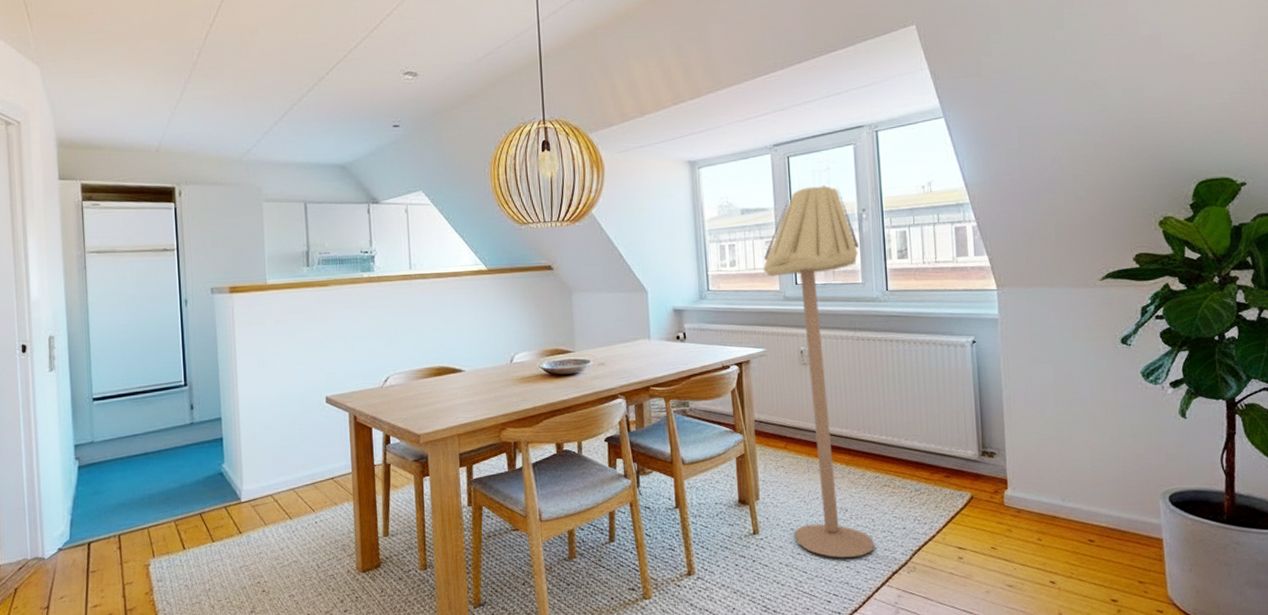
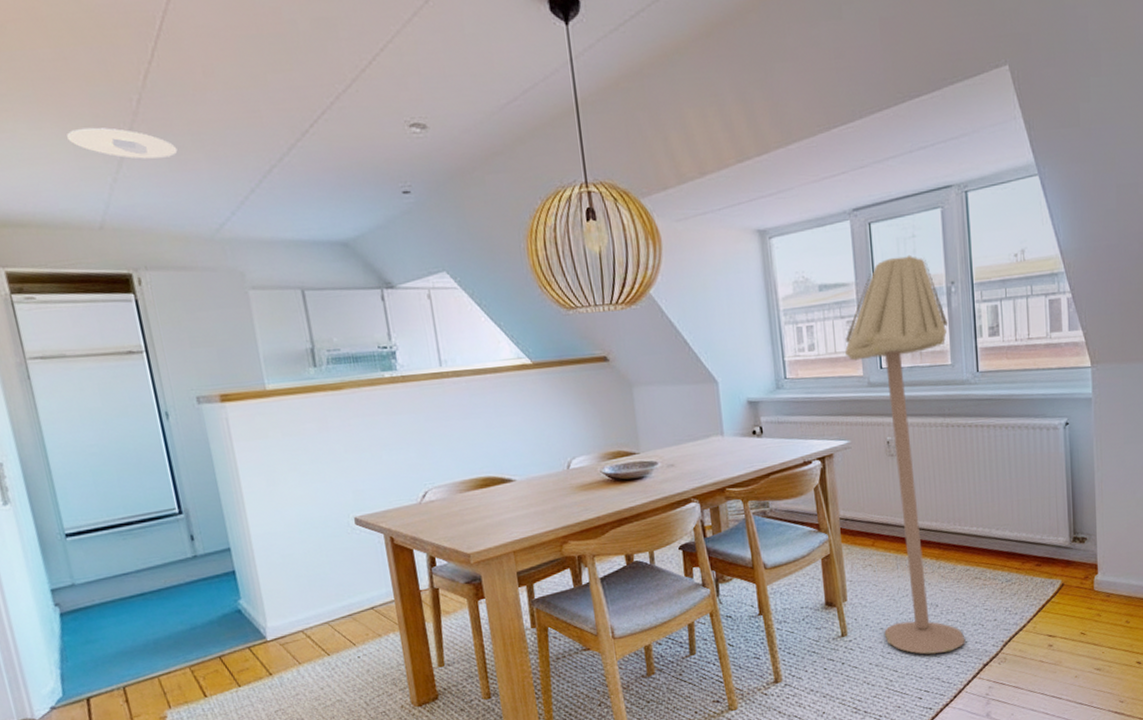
recessed light: none [142,74,223,98] -> present [67,127,178,159]

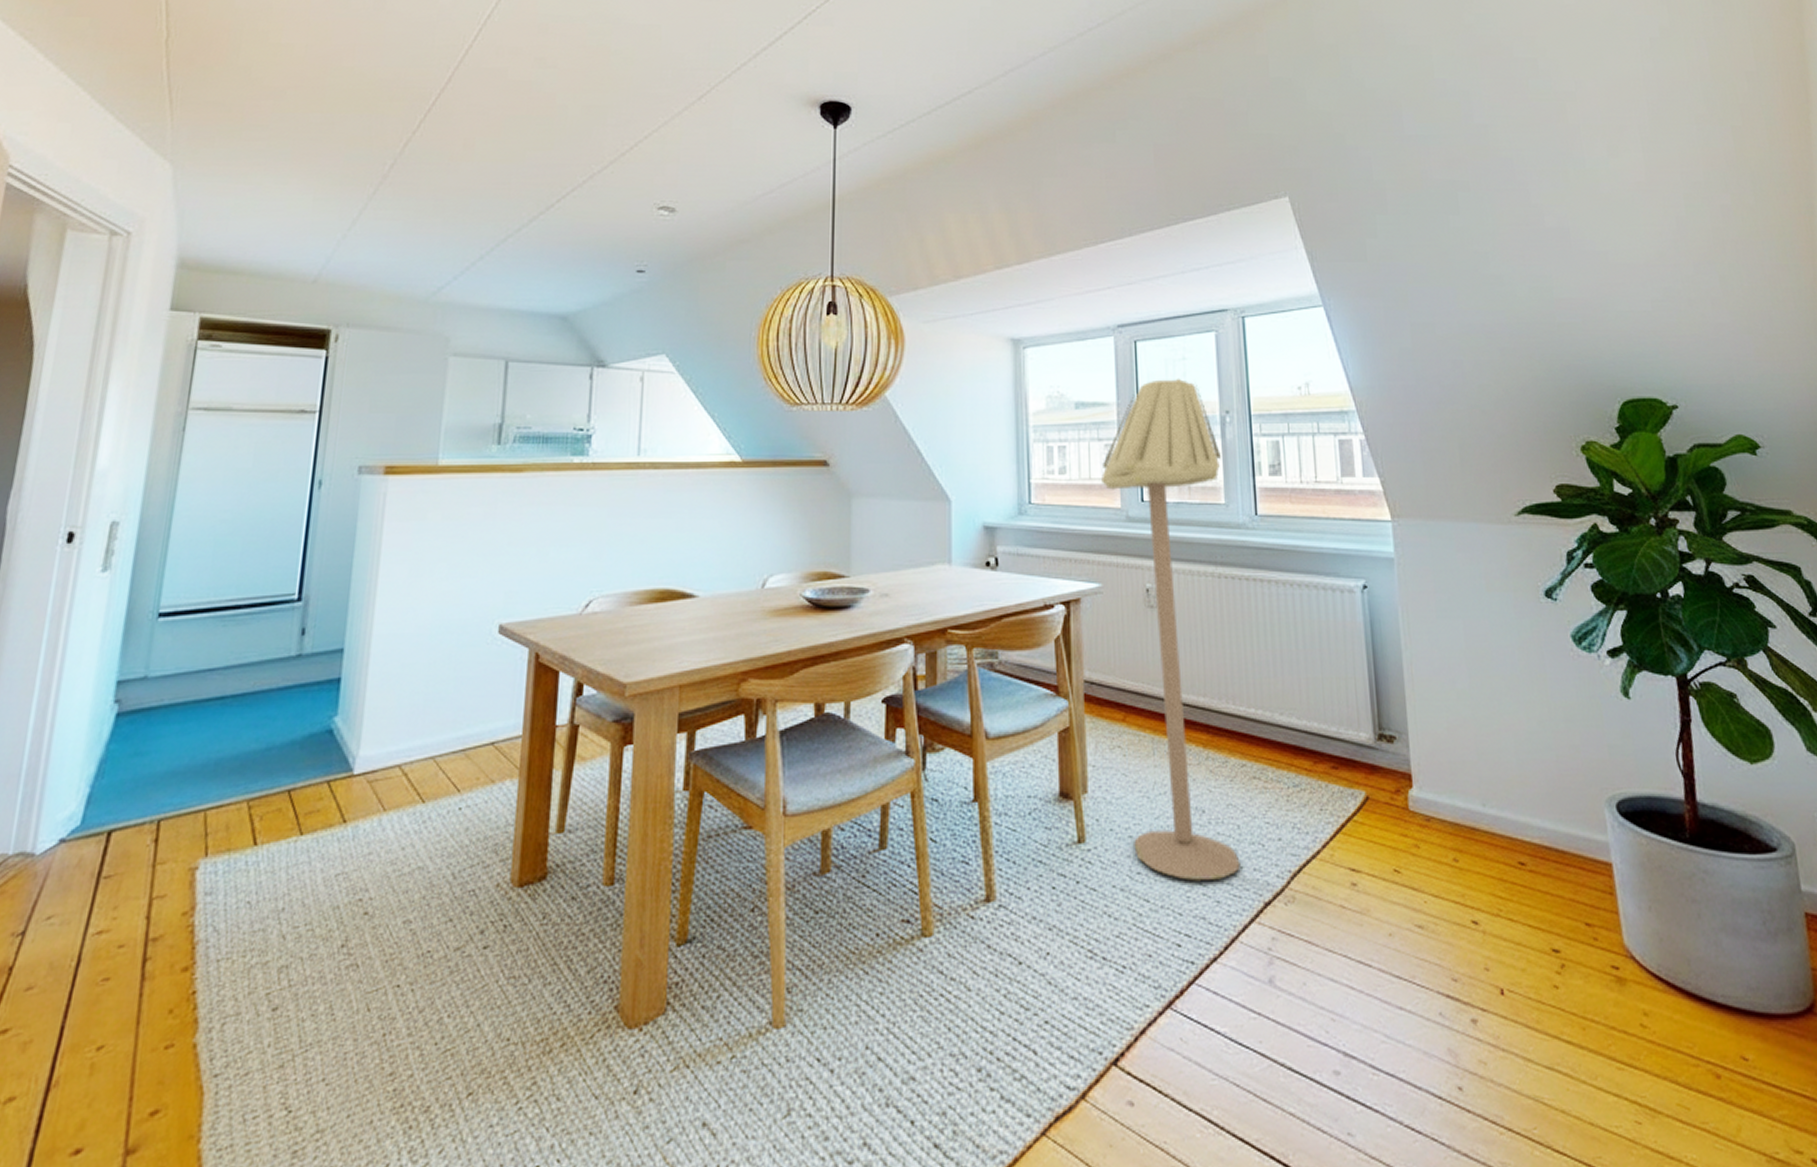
recessed light: present [67,127,178,159] -> none [310,186,417,219]

